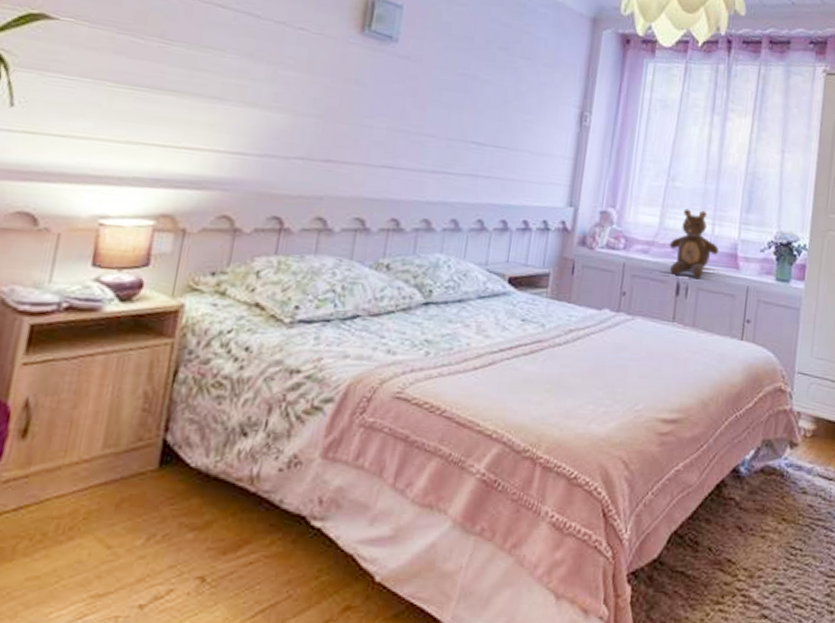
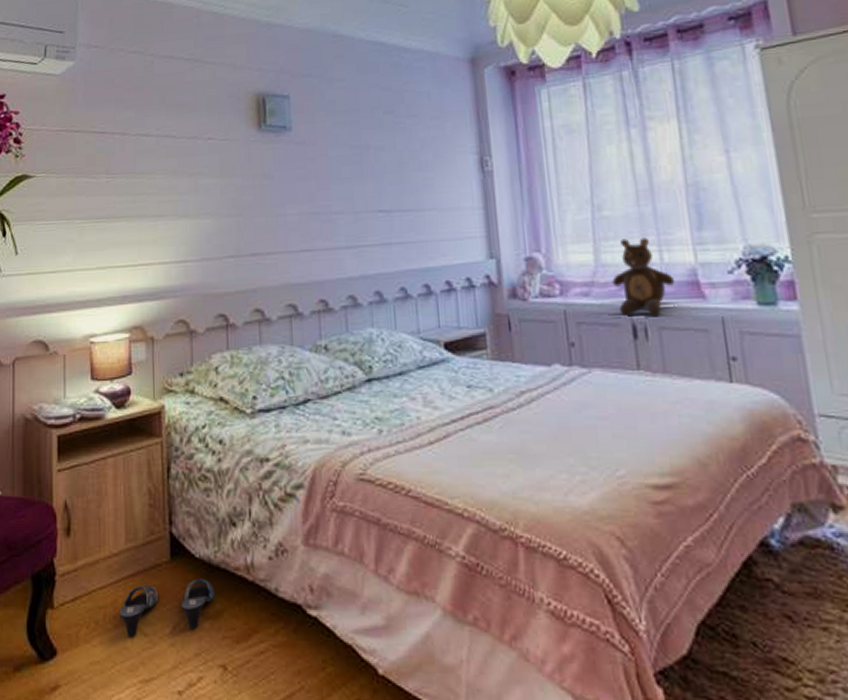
slippers: none [77,488,208,550] -> present [119,579,215,637]

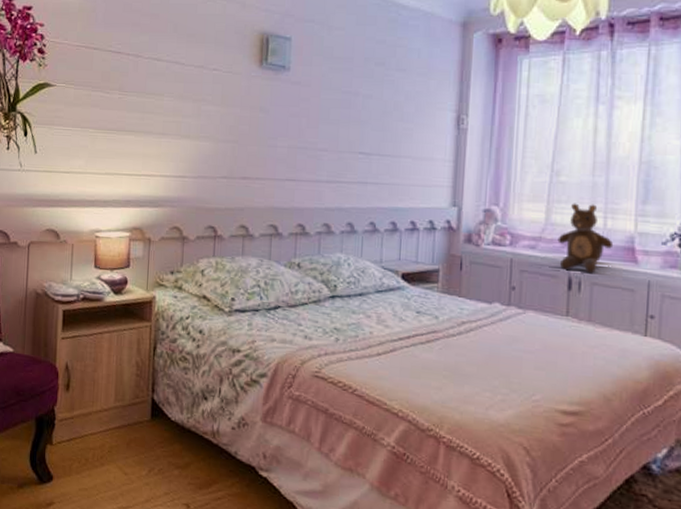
slippers: present [119,579,215,637] -> none [105,435,185,475]

